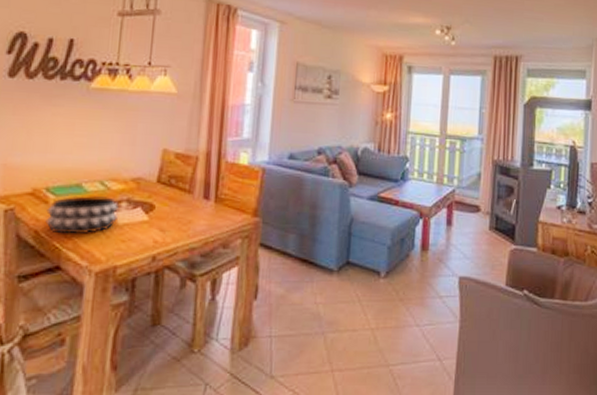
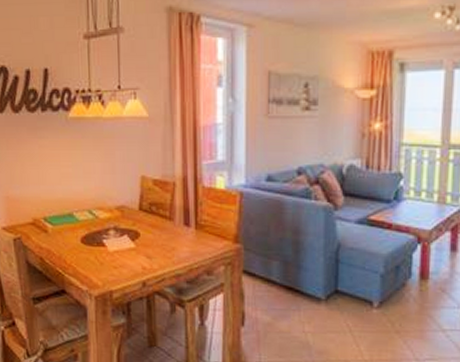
decorative bowl: present [45,195,119,235] -> none [47,224,108,261]

